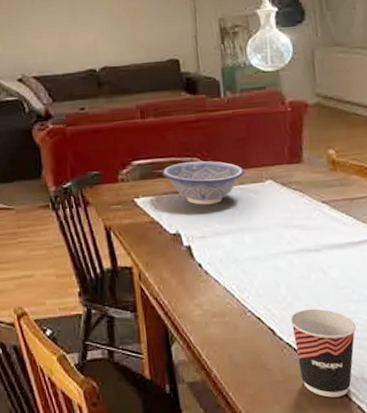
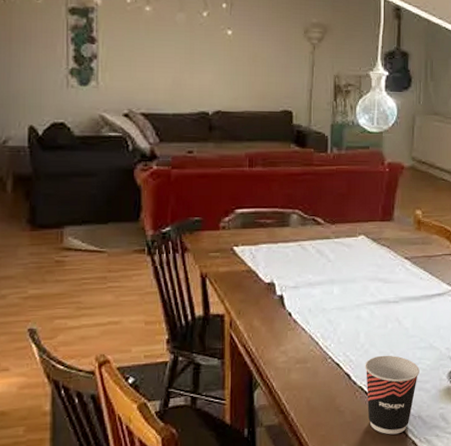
decorative bowl: present [162,160,244,205] -> none [264,213,341,256]

